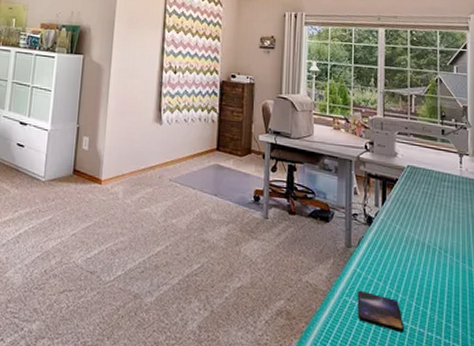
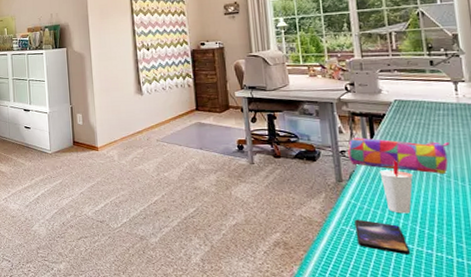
pencil case: none [359,201,450,248] -> present [347,137,449,174]
cup: none [386,230,416,288] -> present [379,161,414,214]

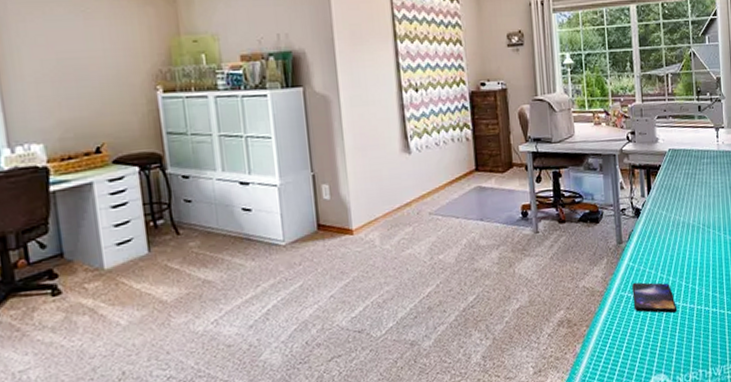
pencil case: present [347,137,449,174] -> none [627,192,710,226]
cup: present [379,161,414,214] -> none [654,215,682,271]

